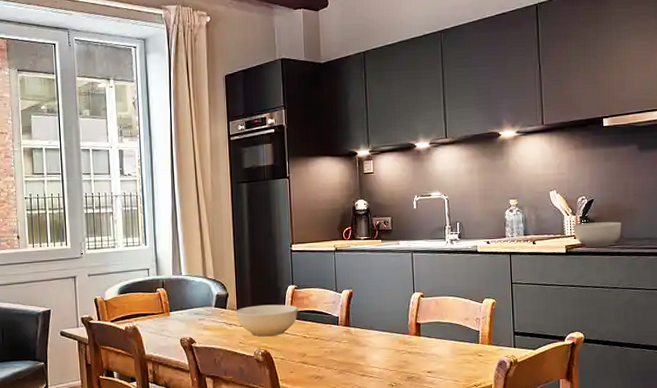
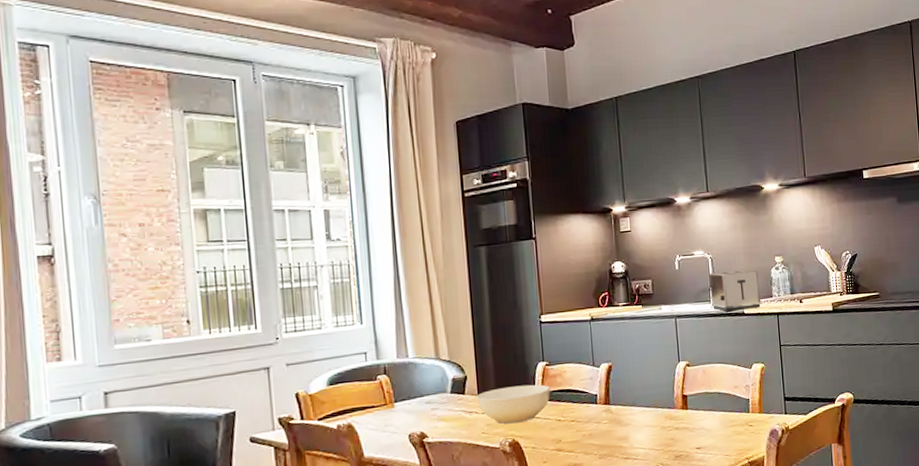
toaster: none [445,211,495,250] -> present [709,269,762,312]
bowl: present [572,221,622,248] -> none [838,276,885,305]

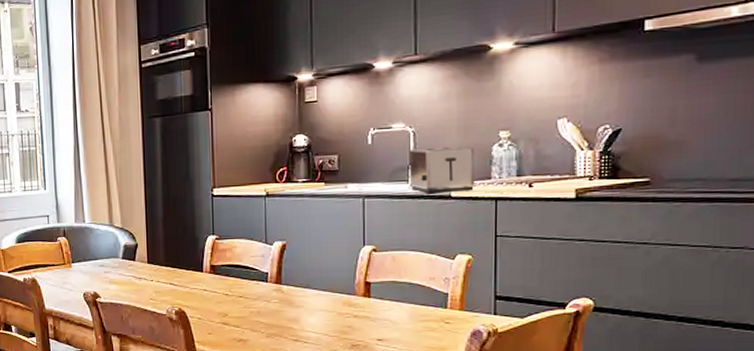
bowl: present [476,384,551,424] -> none [146,257,220,293]

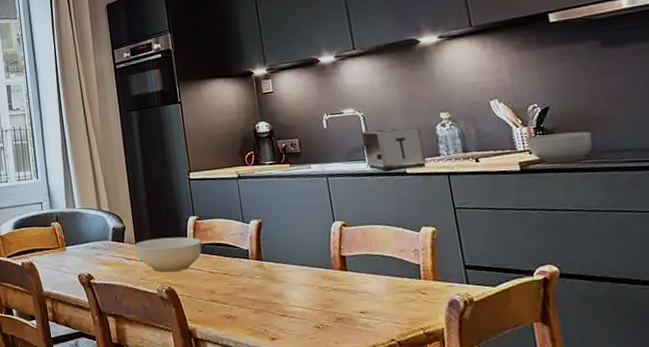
bowl: none [146,257,220,293] -> present [134,237,203,272]
bowl: none [587,157,661,192] -> present [525,131,593,165]

